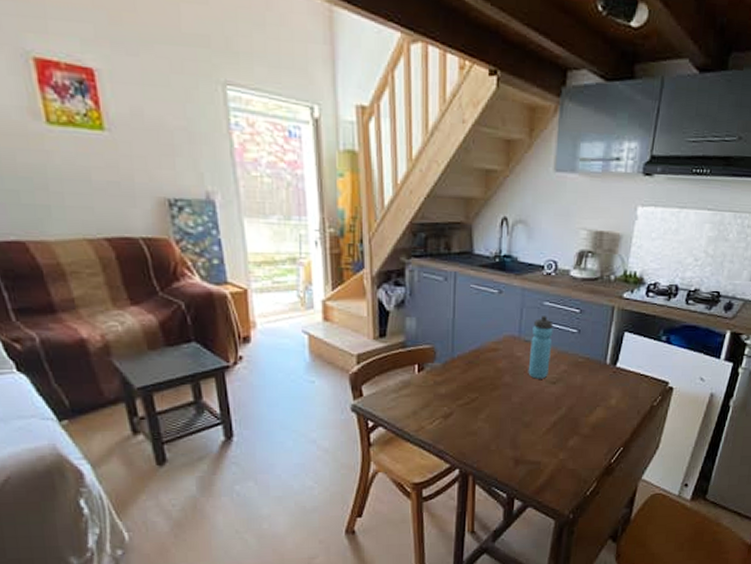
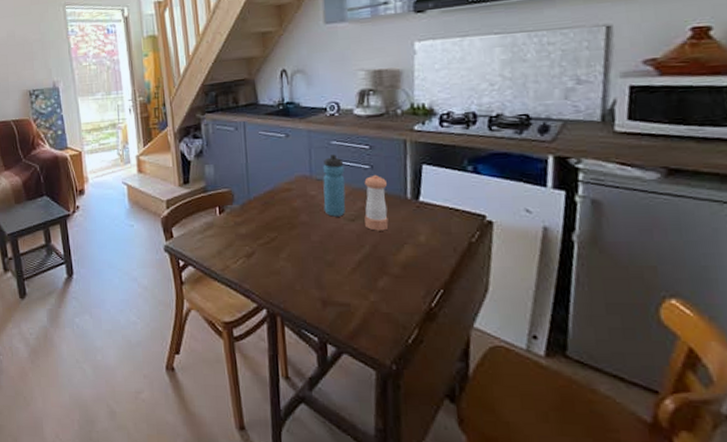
pepper shaker: none [565,339,591,394] -> present [364,174,389,231]

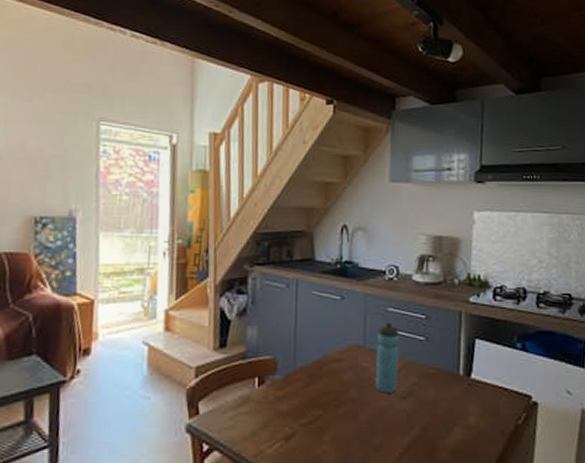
pepper shaker: present [364,174,389,231] -> none [416,347,442,411]

